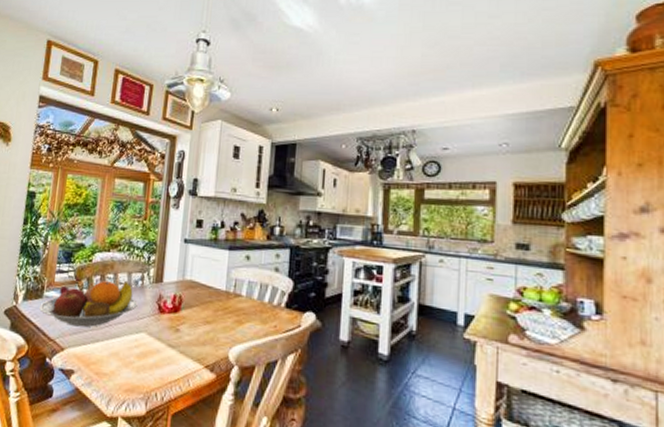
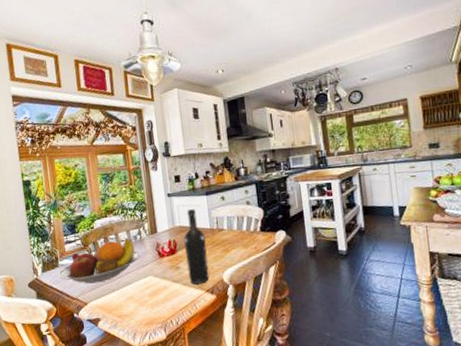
wine bottle: none [188,263,217,357] -> present [184,209,210,285]

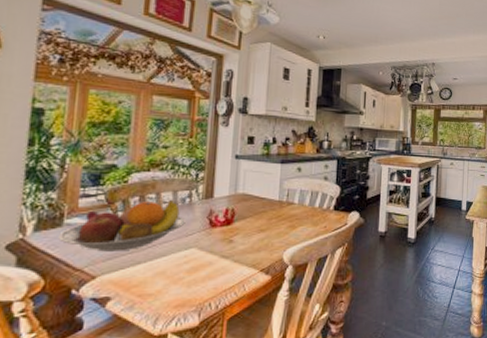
wine bottle: present [184,209,210,285] -> none [242,176,271,263]

